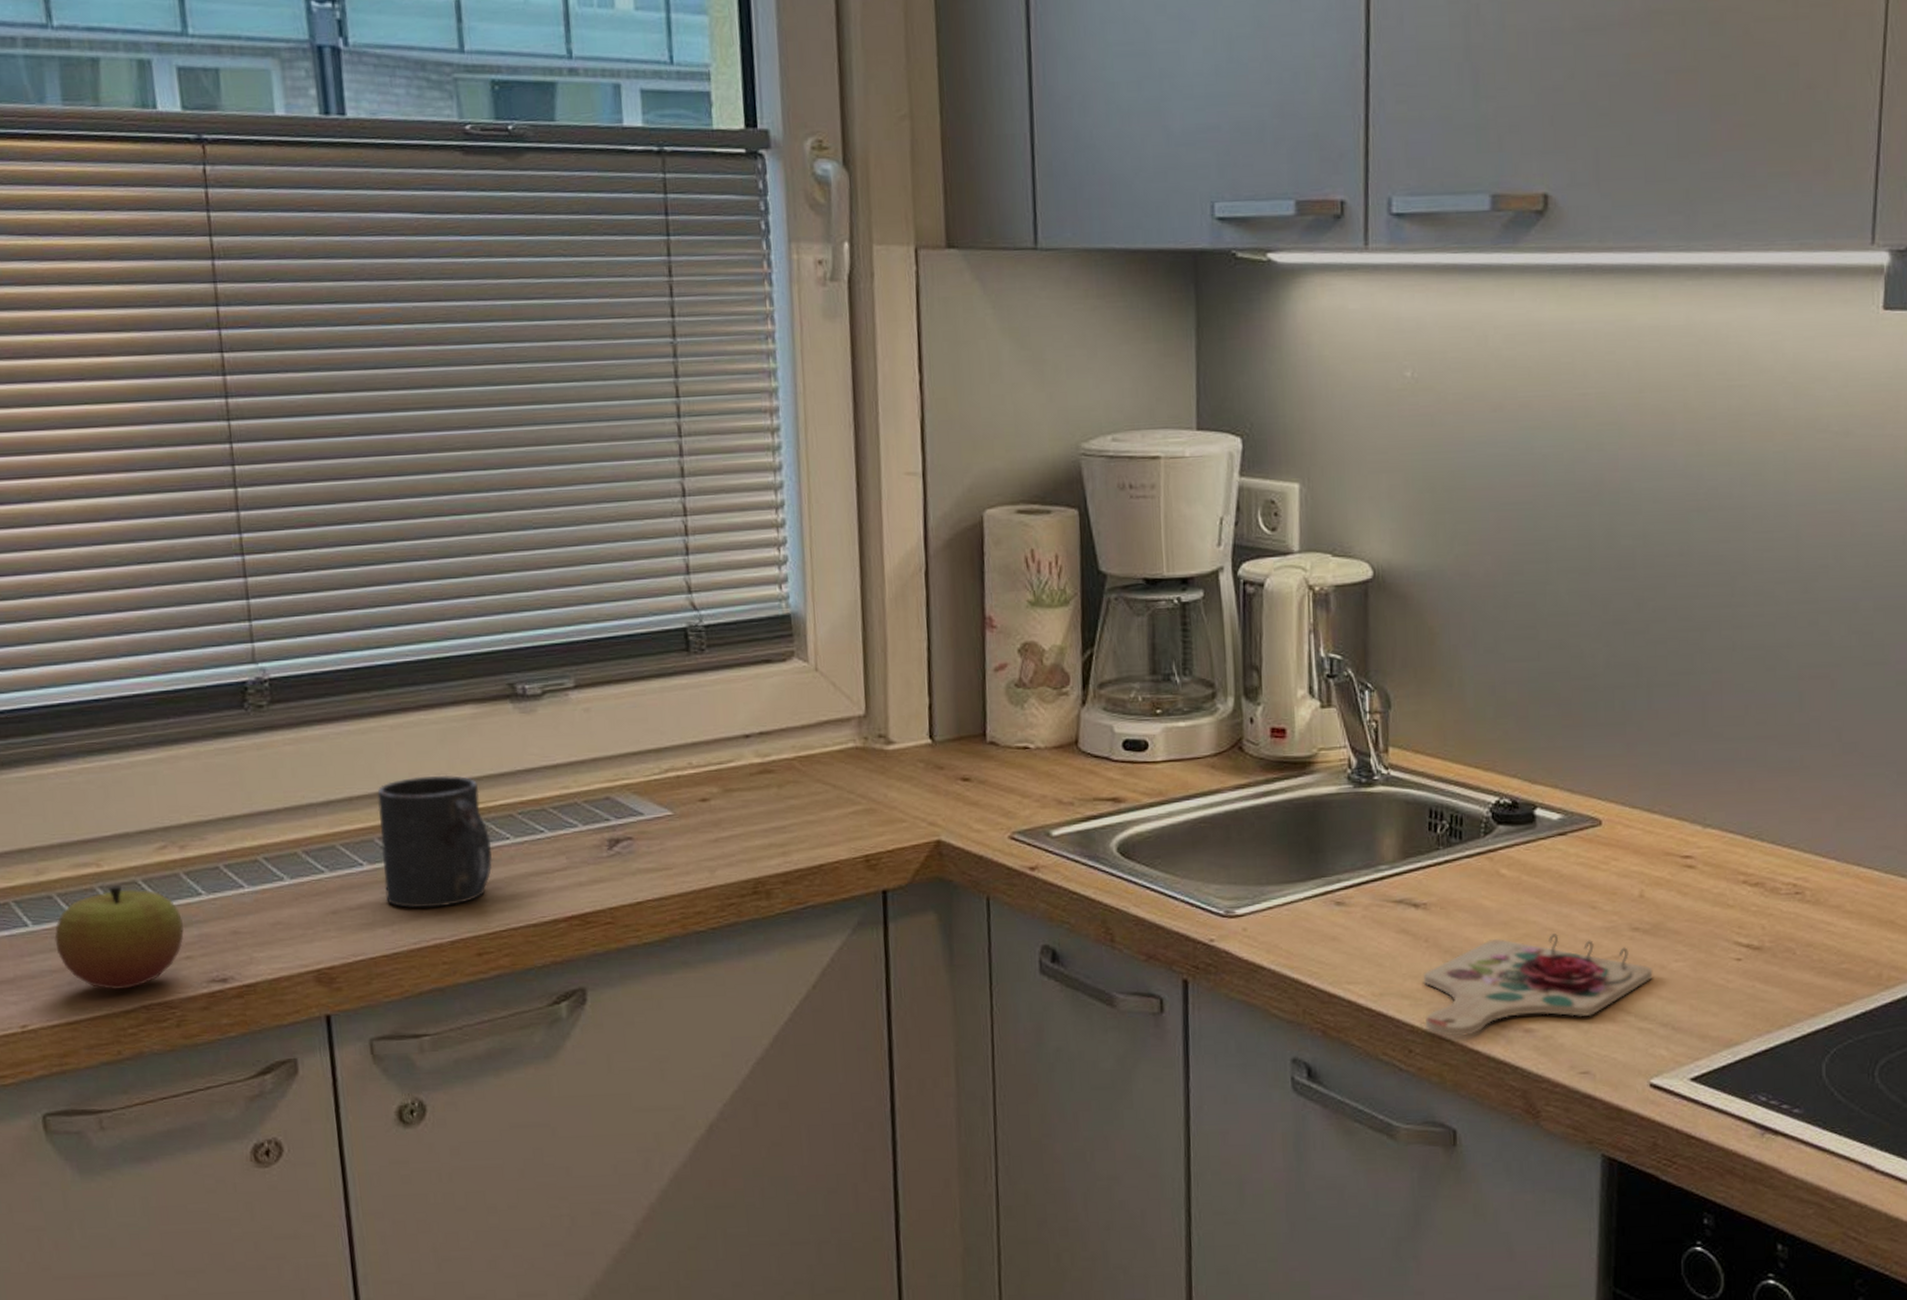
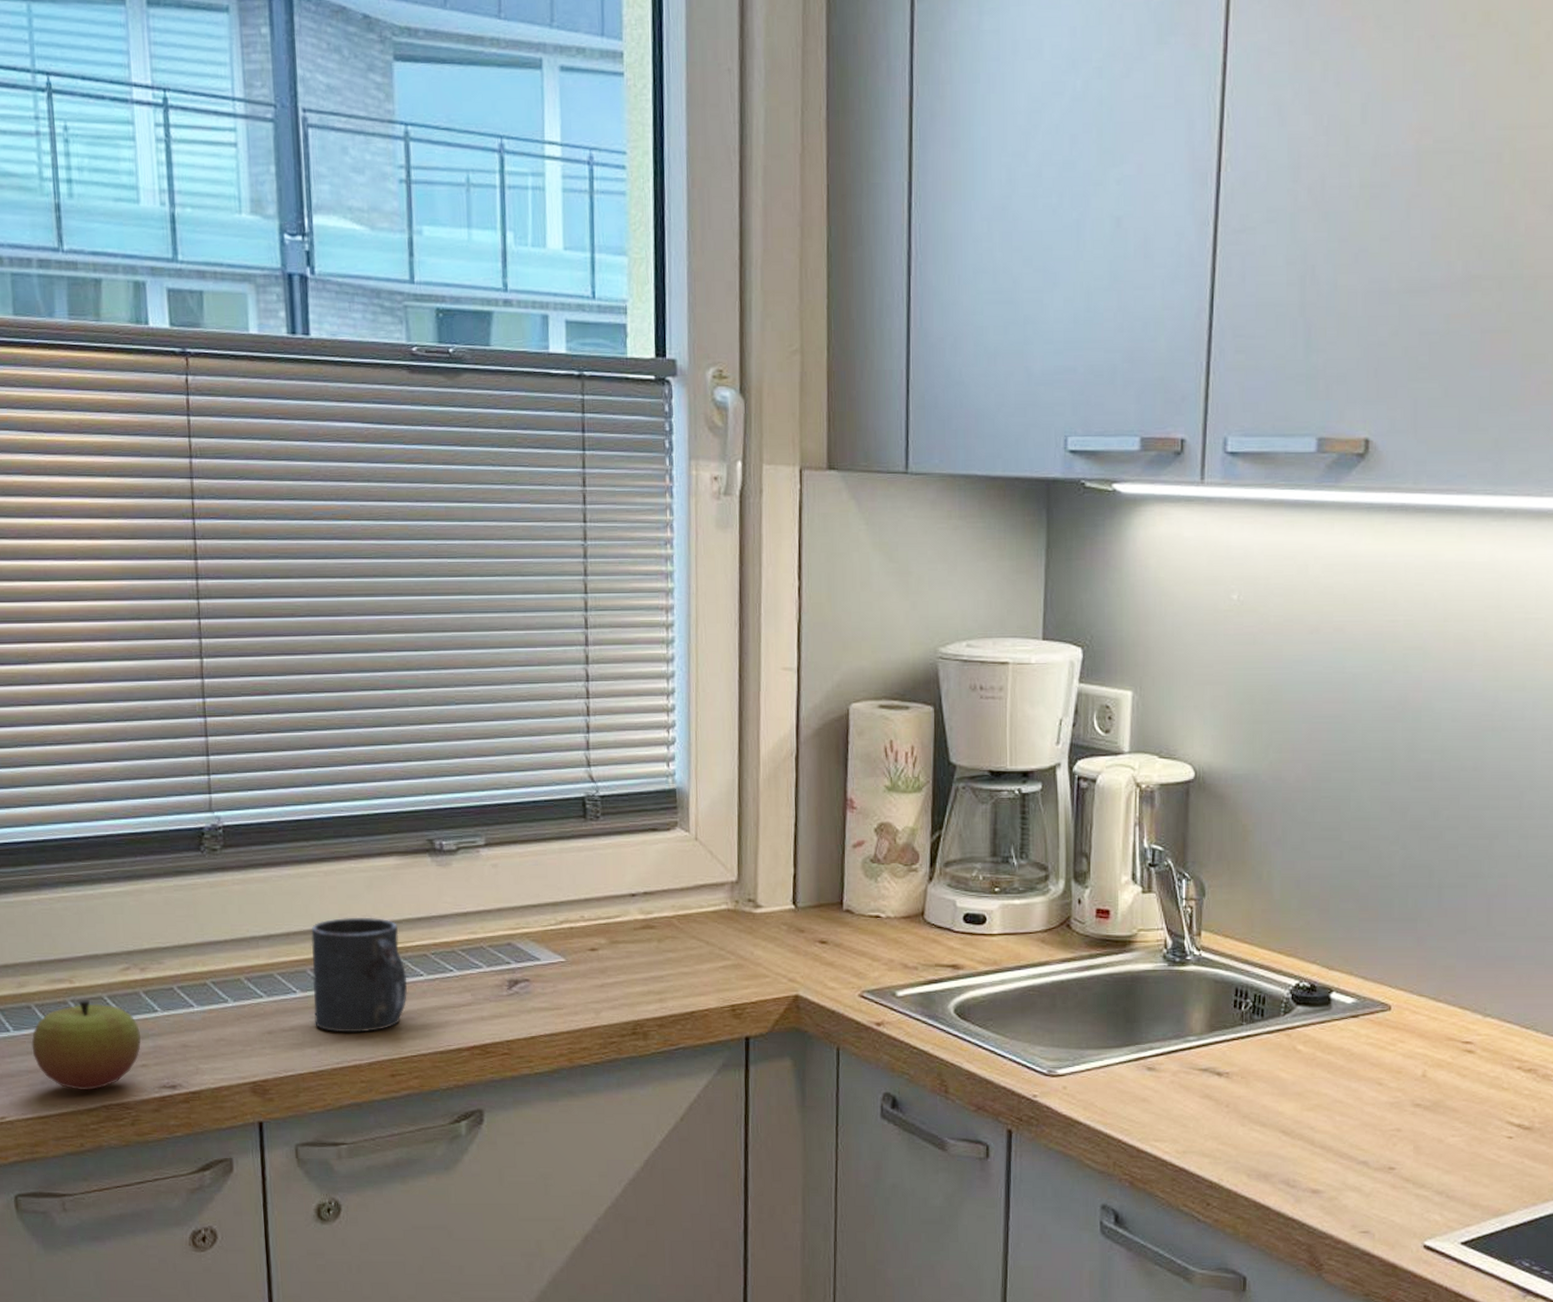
cutting board: present [1423,934,1653,1037] -> none [1222,1106,1431,1193]

